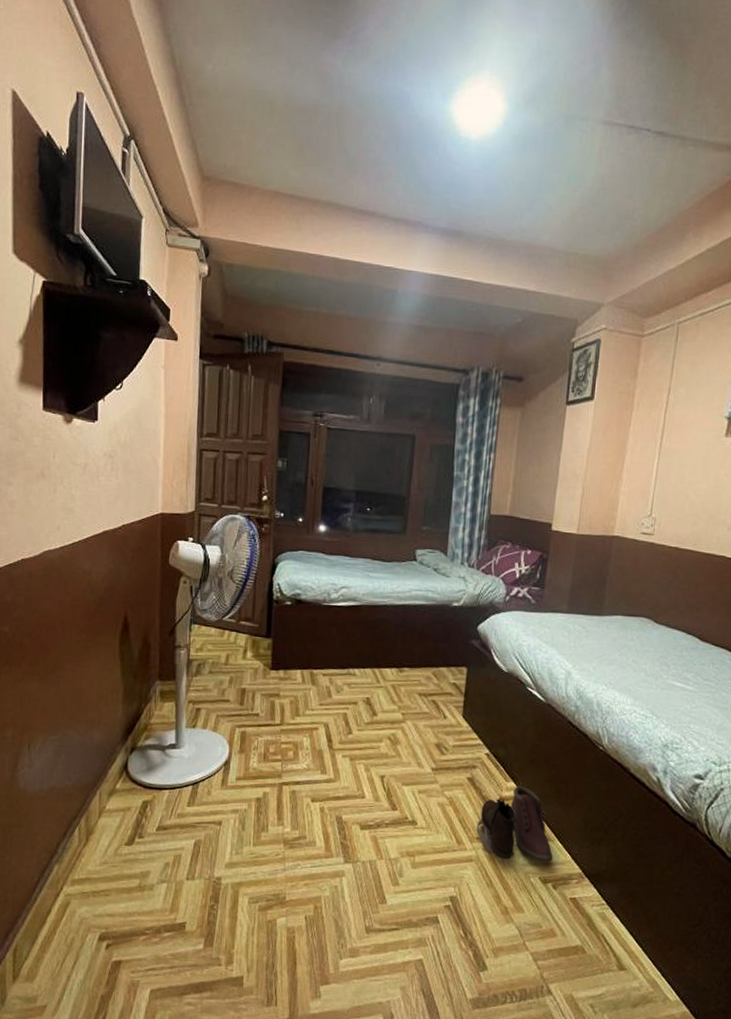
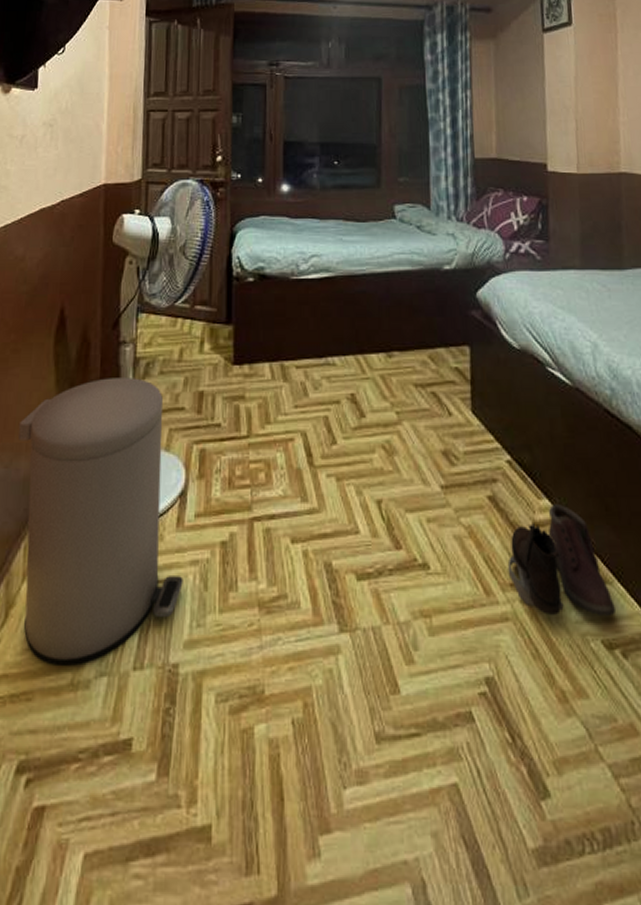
pedal bin: none [91,673,226,875] -> present [17,378,183,666]

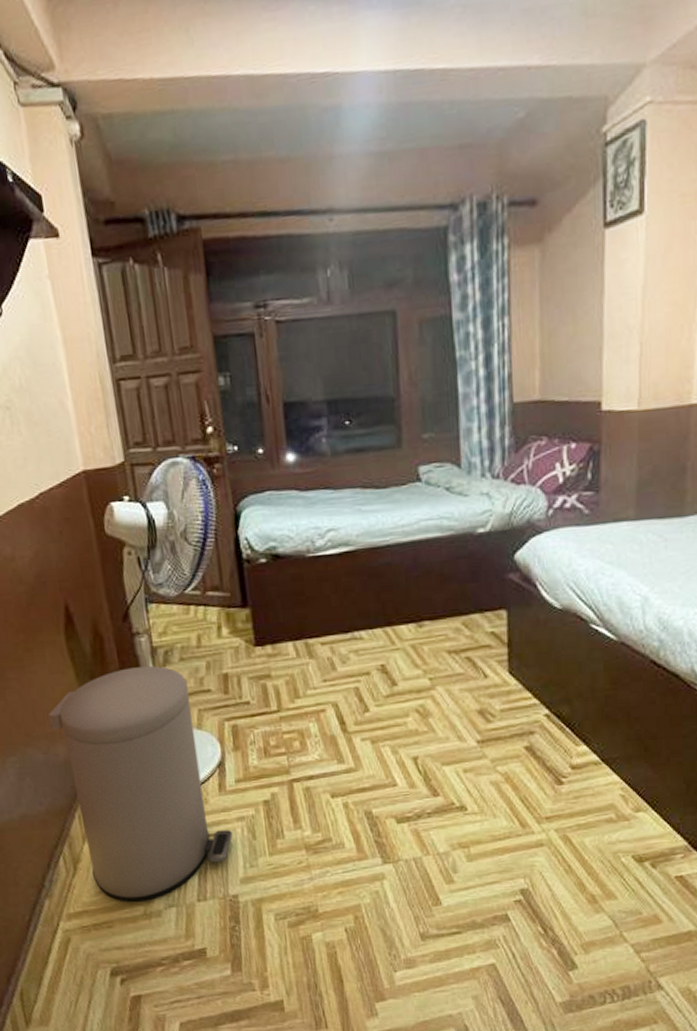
boot: present [507,523,564,615] -> none [543,766,597,839]
boot: present [548,504,615,617] -> none [584,749,647,838]

